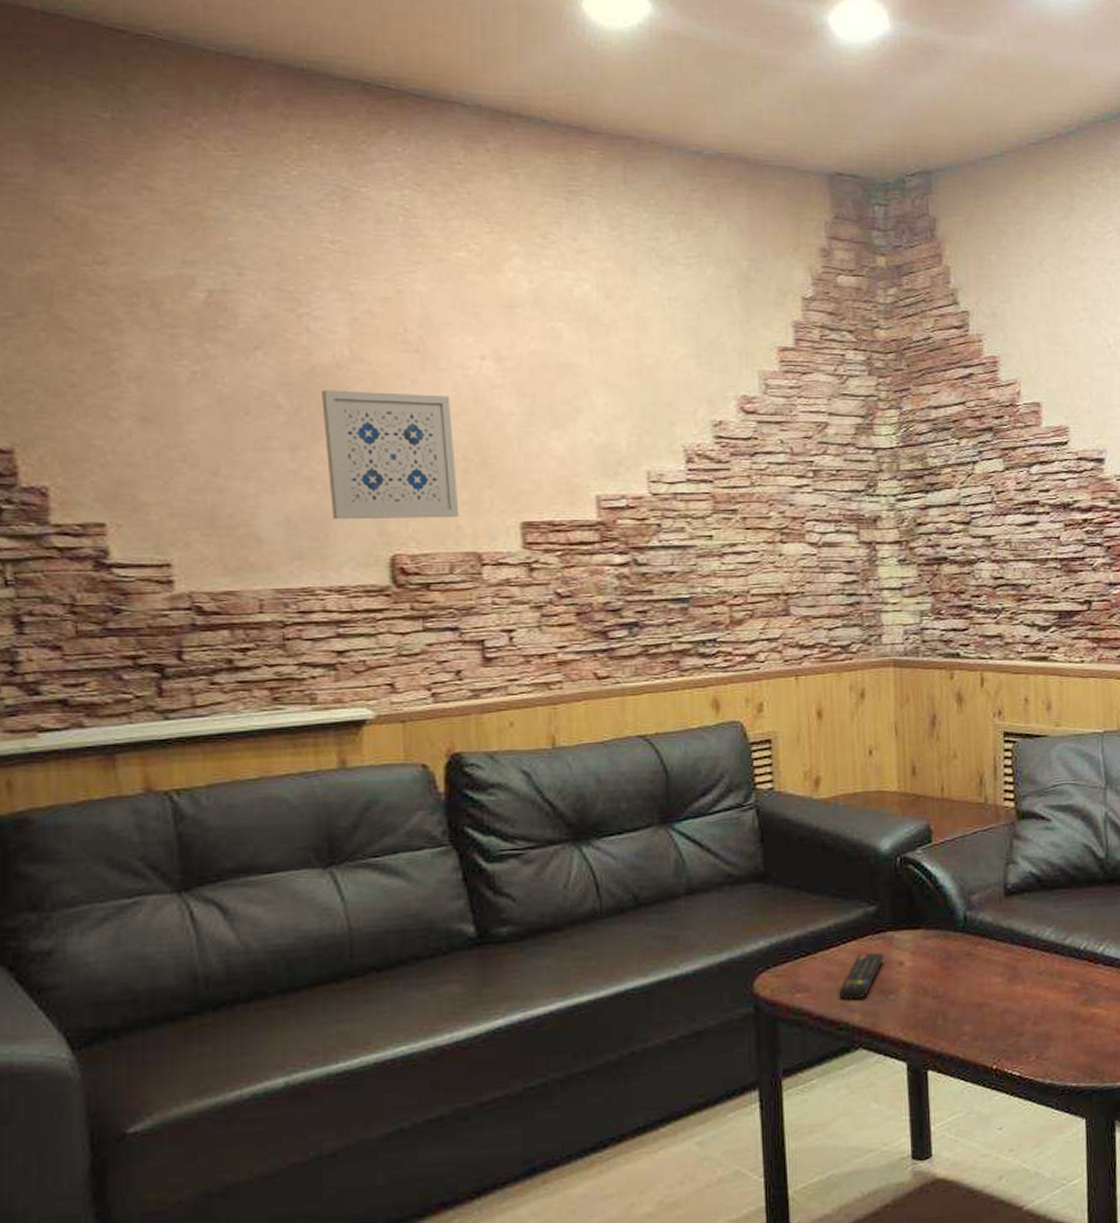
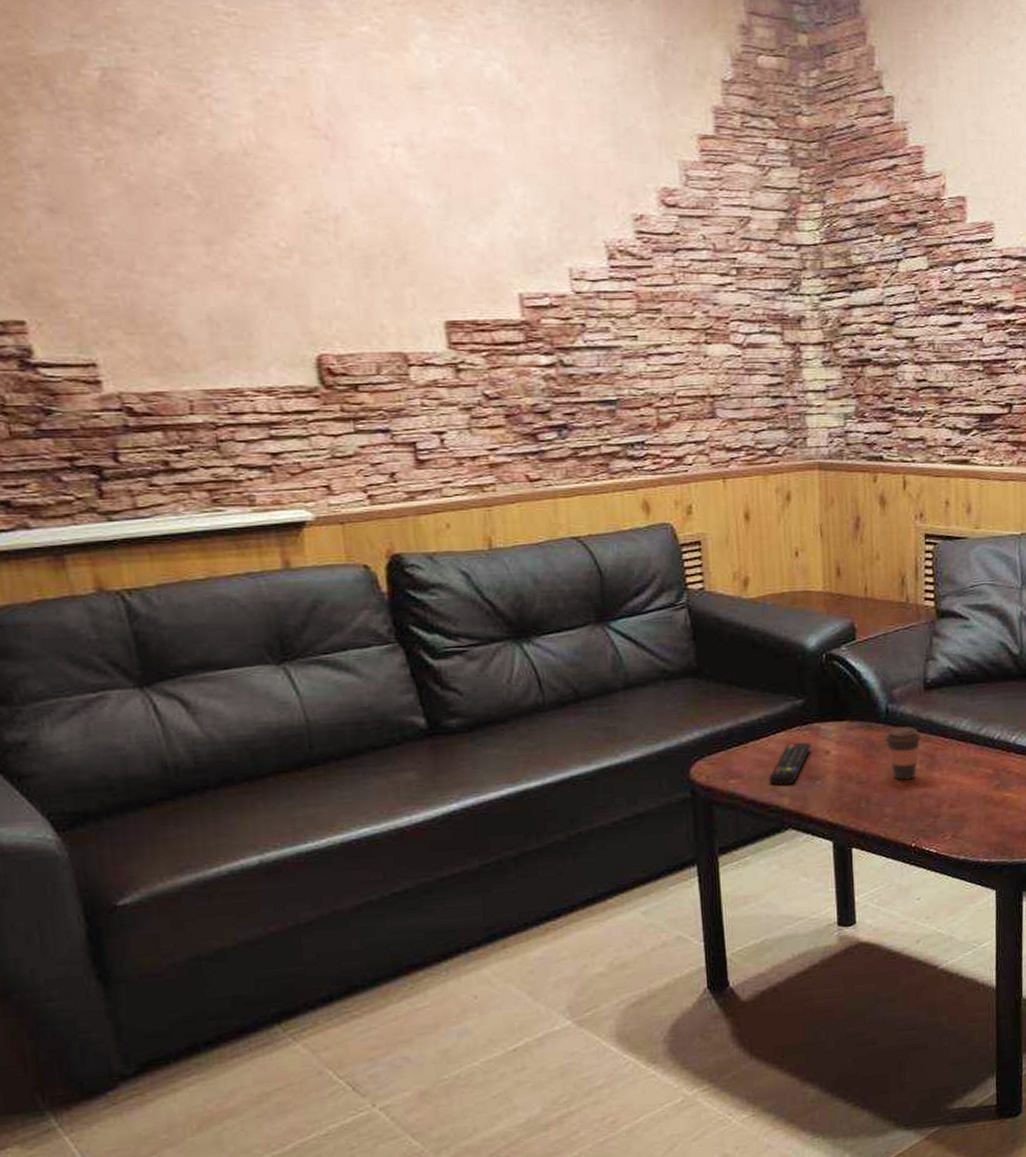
wall art: present [322,389,459,520] -> none [231,179,382,318]
coffee cup: none [962,935,1003,995] -> present [884,726,922,780]

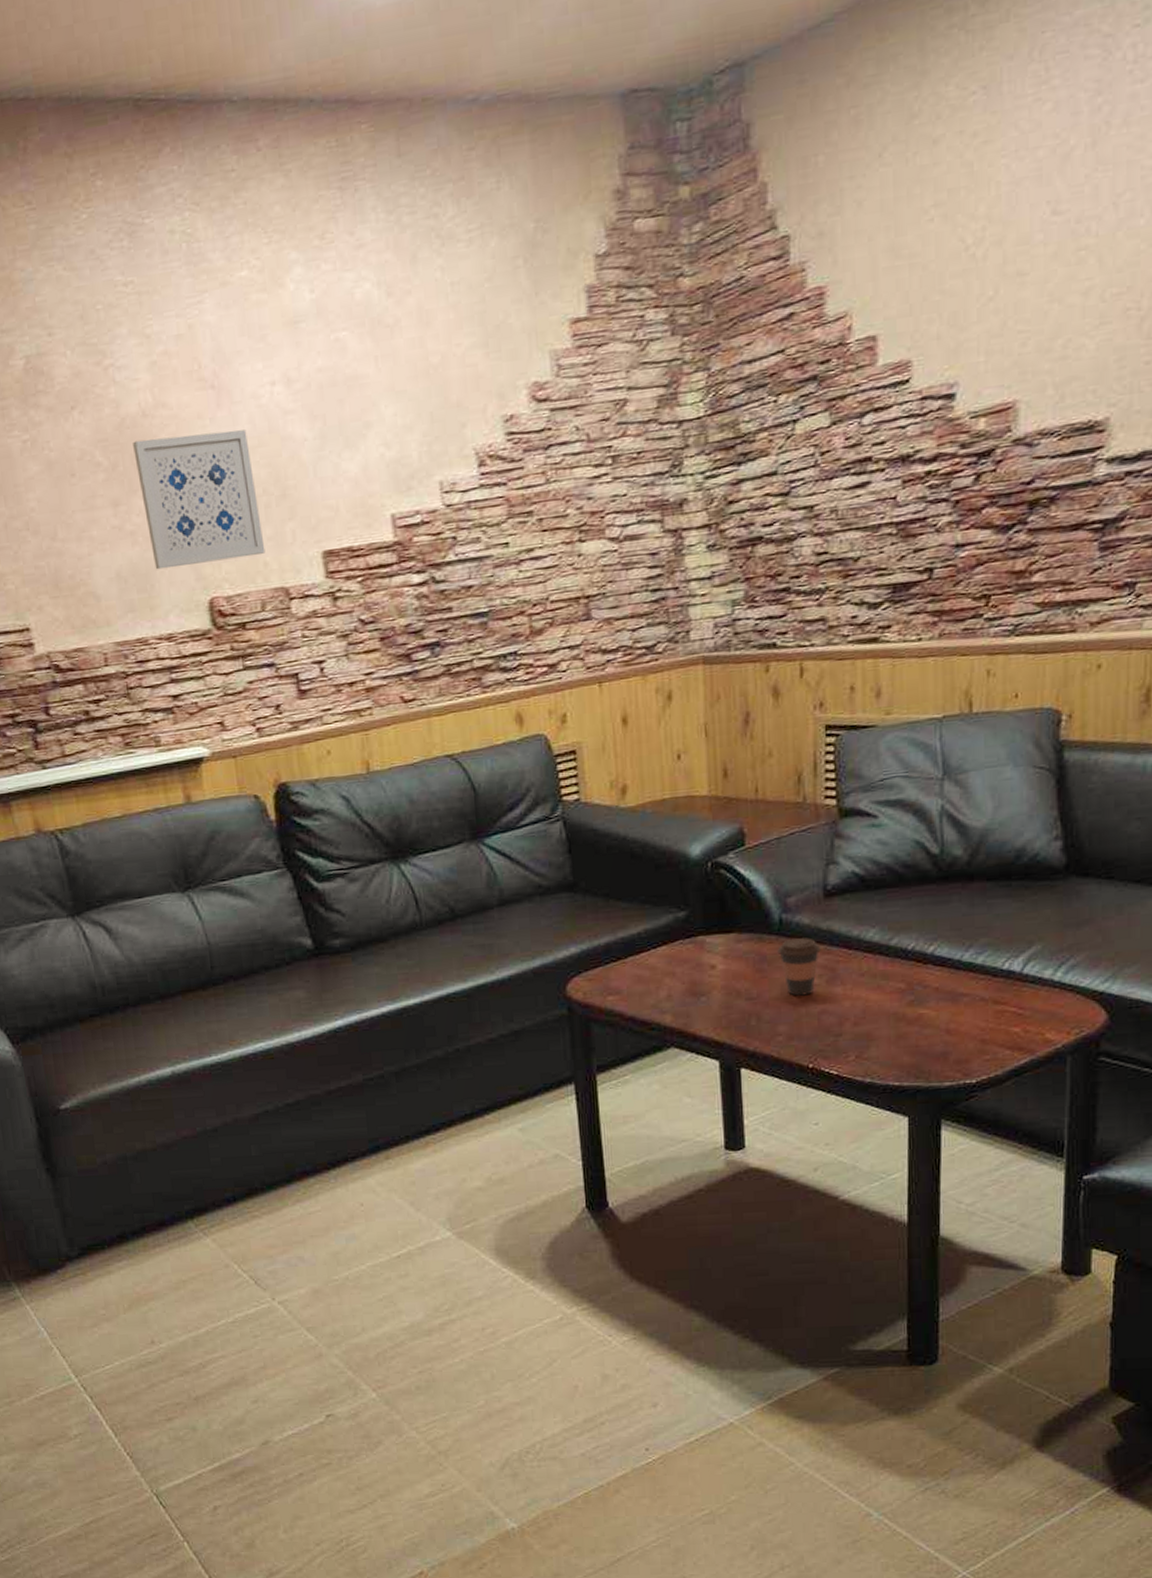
wall art: none [231,179,382,318] -> present [133,429,266,570]
remote control: present [768,742,811,785] -> none [649,956,696,1002]

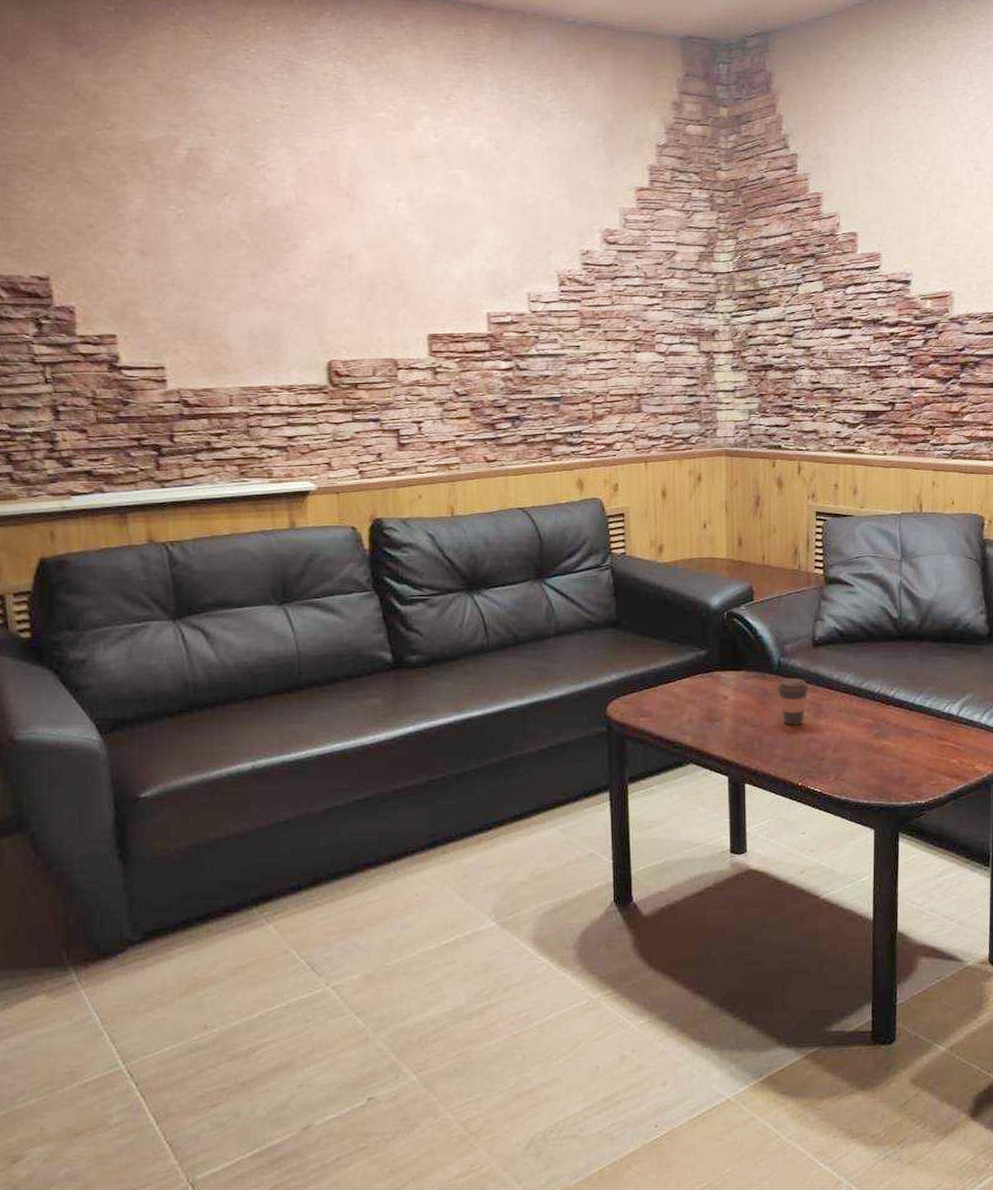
wall art: present [133,429,266,570] -> none [275,227,380,332]

